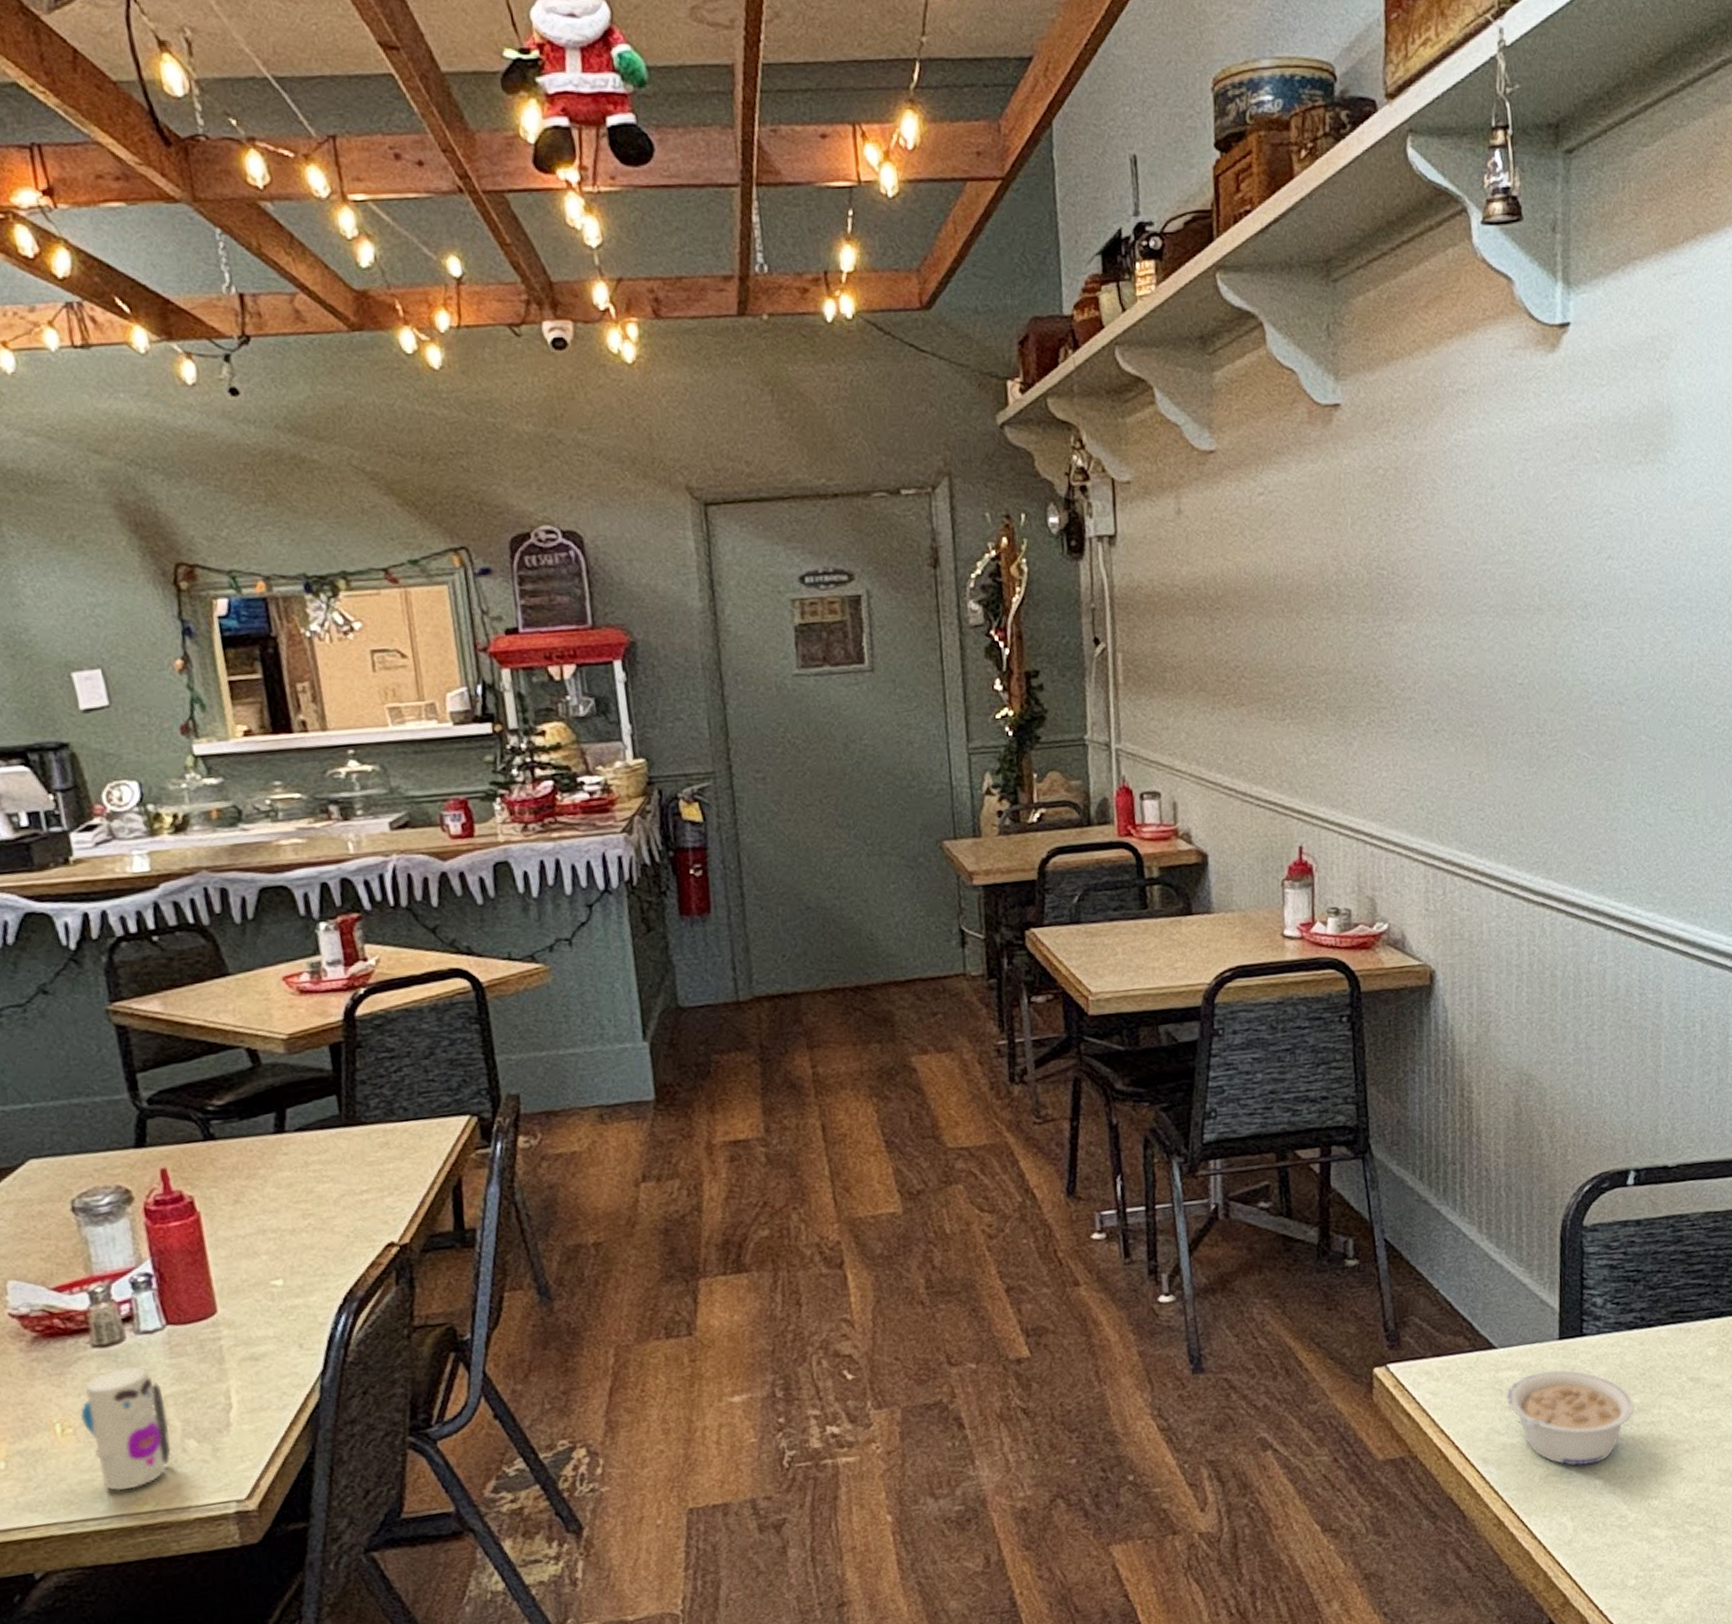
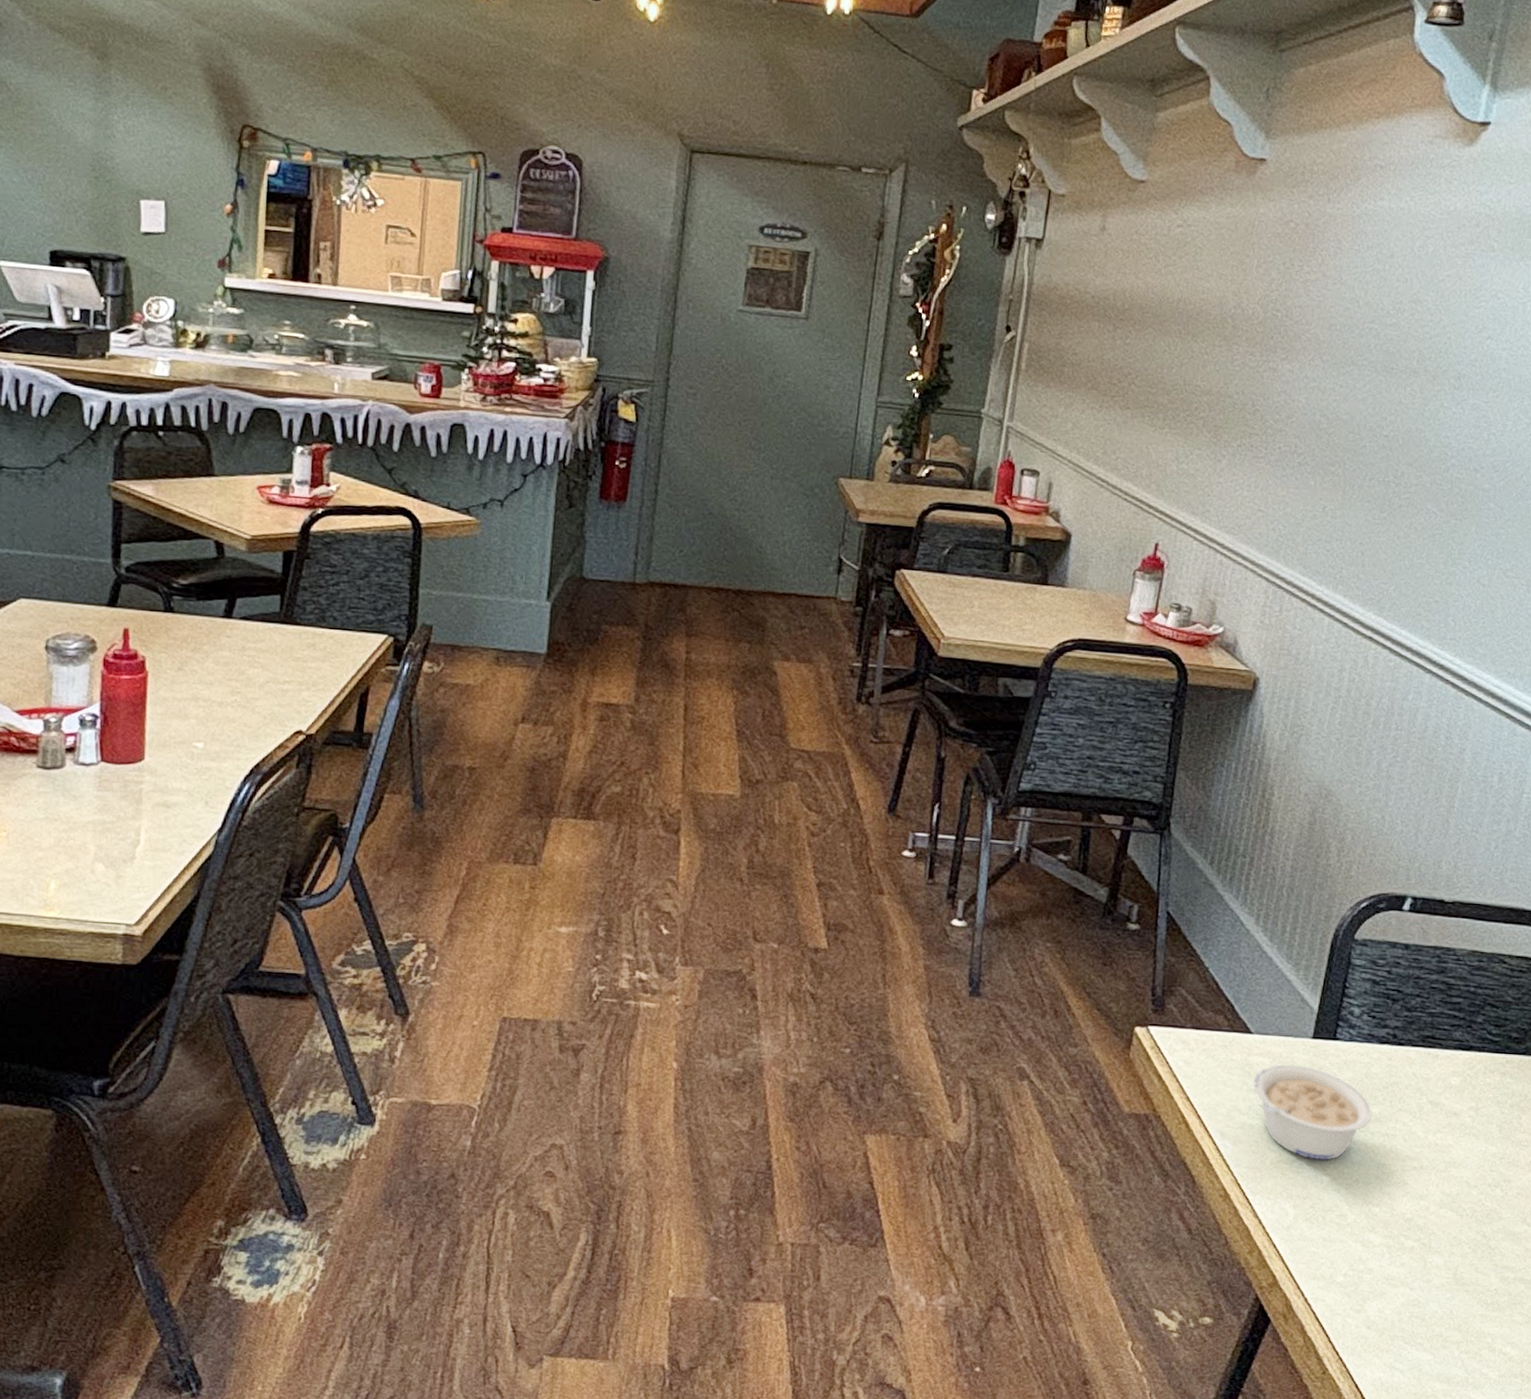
toy: present [81,1365,171,1491] -> none [15,790,86,895]

